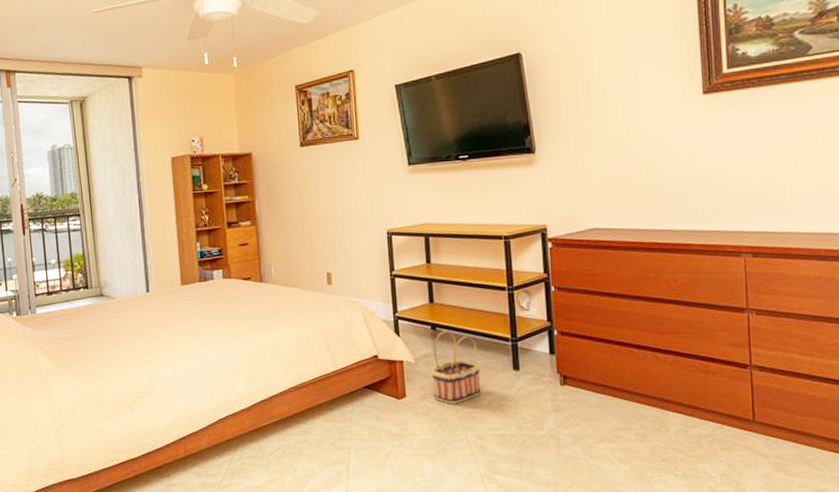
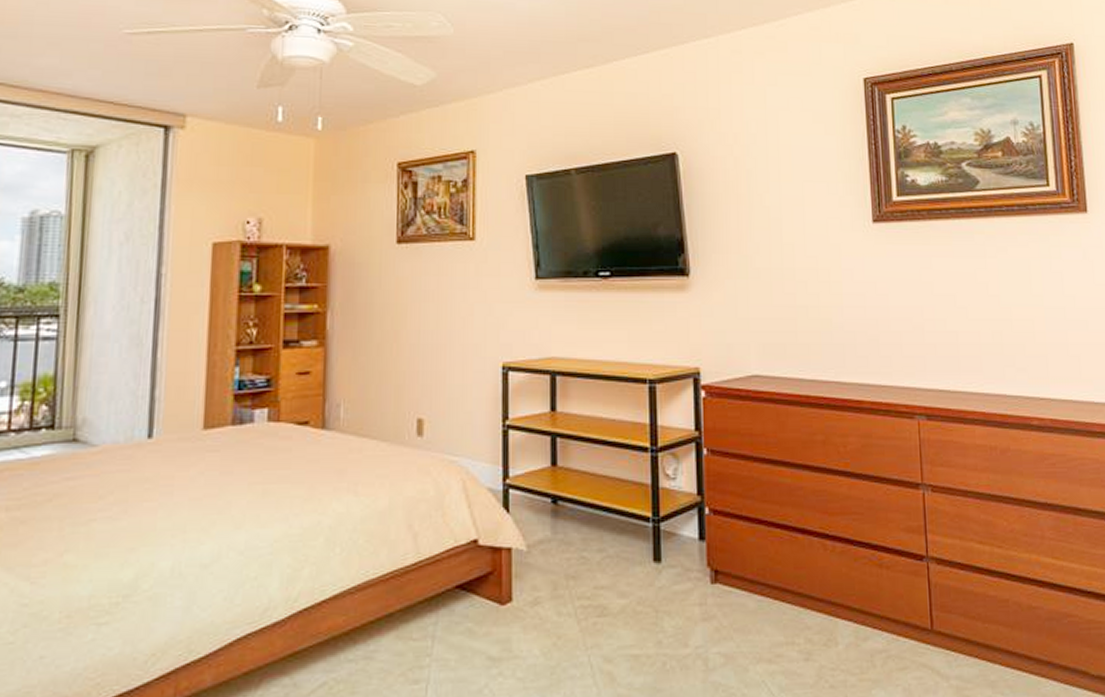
basket: present [431,331,481,404] -> none [547,506,612,612]

